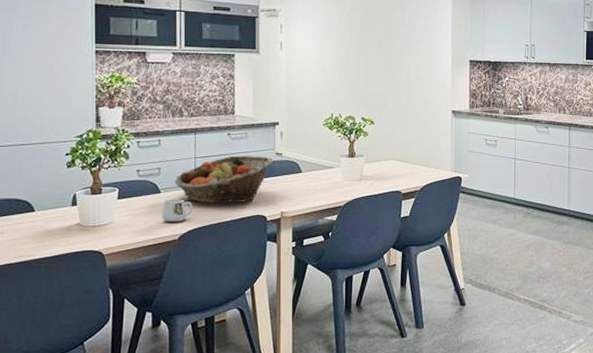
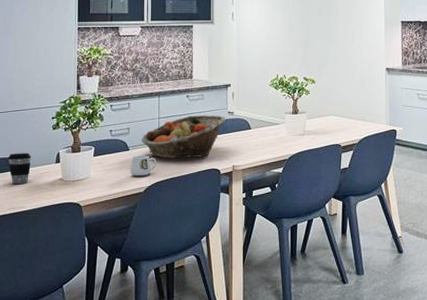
coffee cup: none [12,193,41,229] -> present [8,153,31,184]

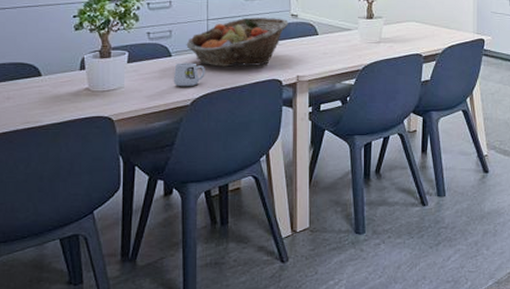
coffee cup: present [8,153,31,184] -> none [18,57,48,94]

